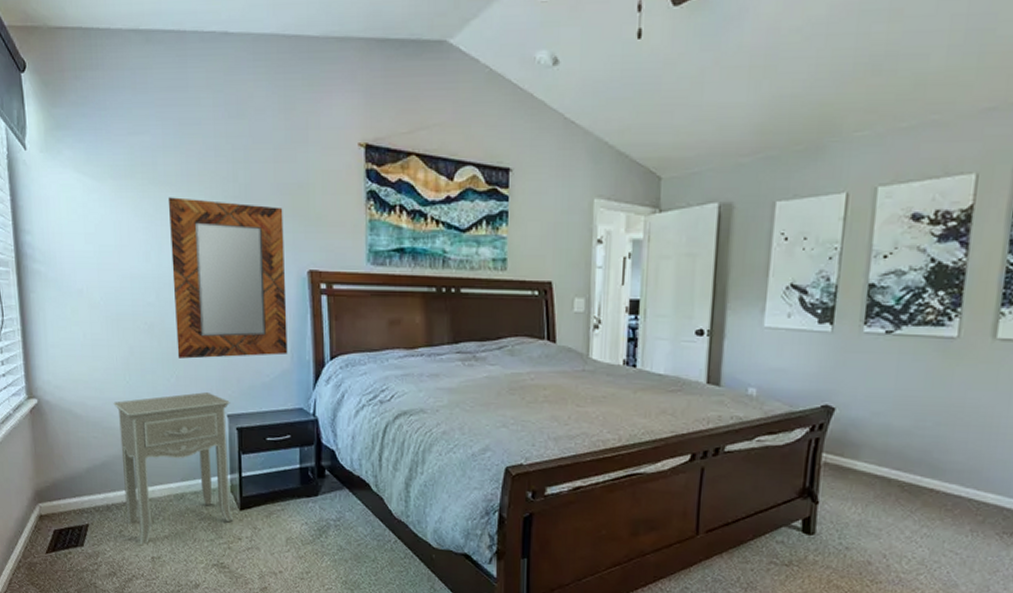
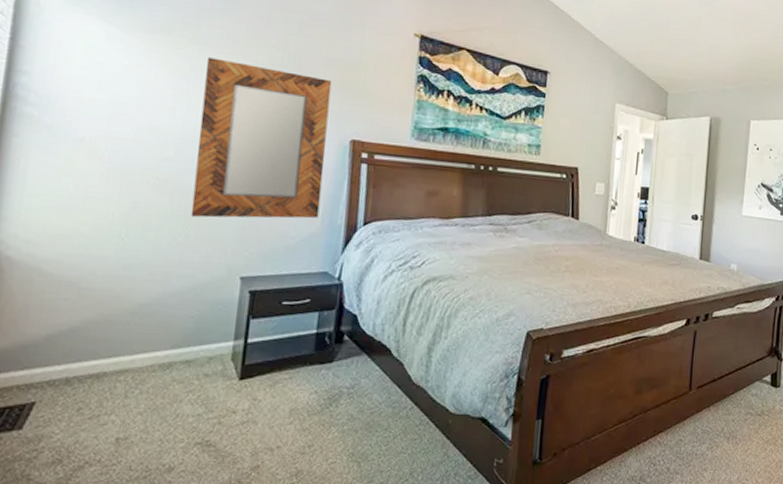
nightstand: present [113,392,234,545] -> none [90,253,246,424]

